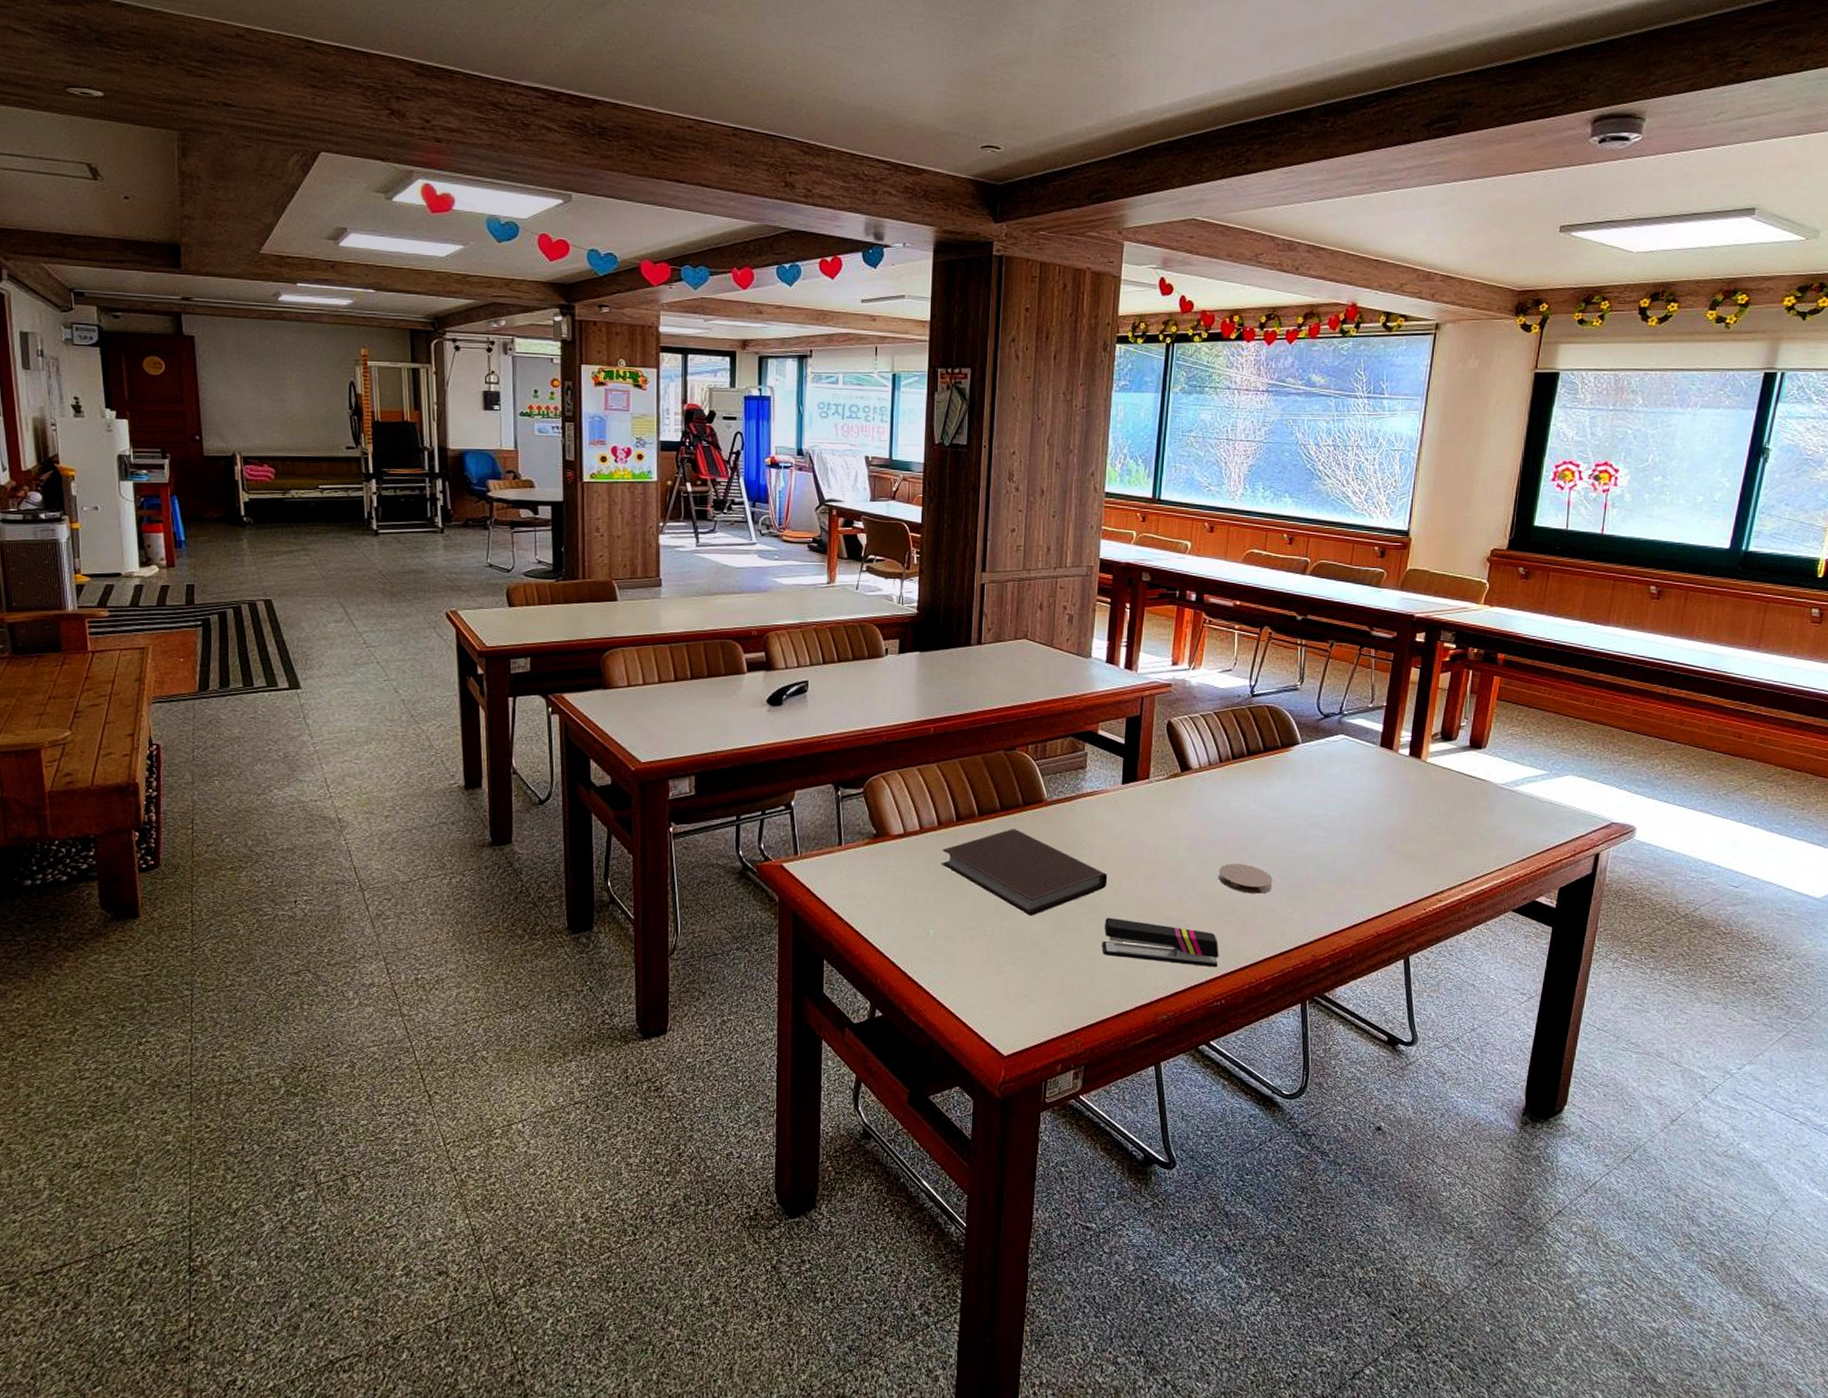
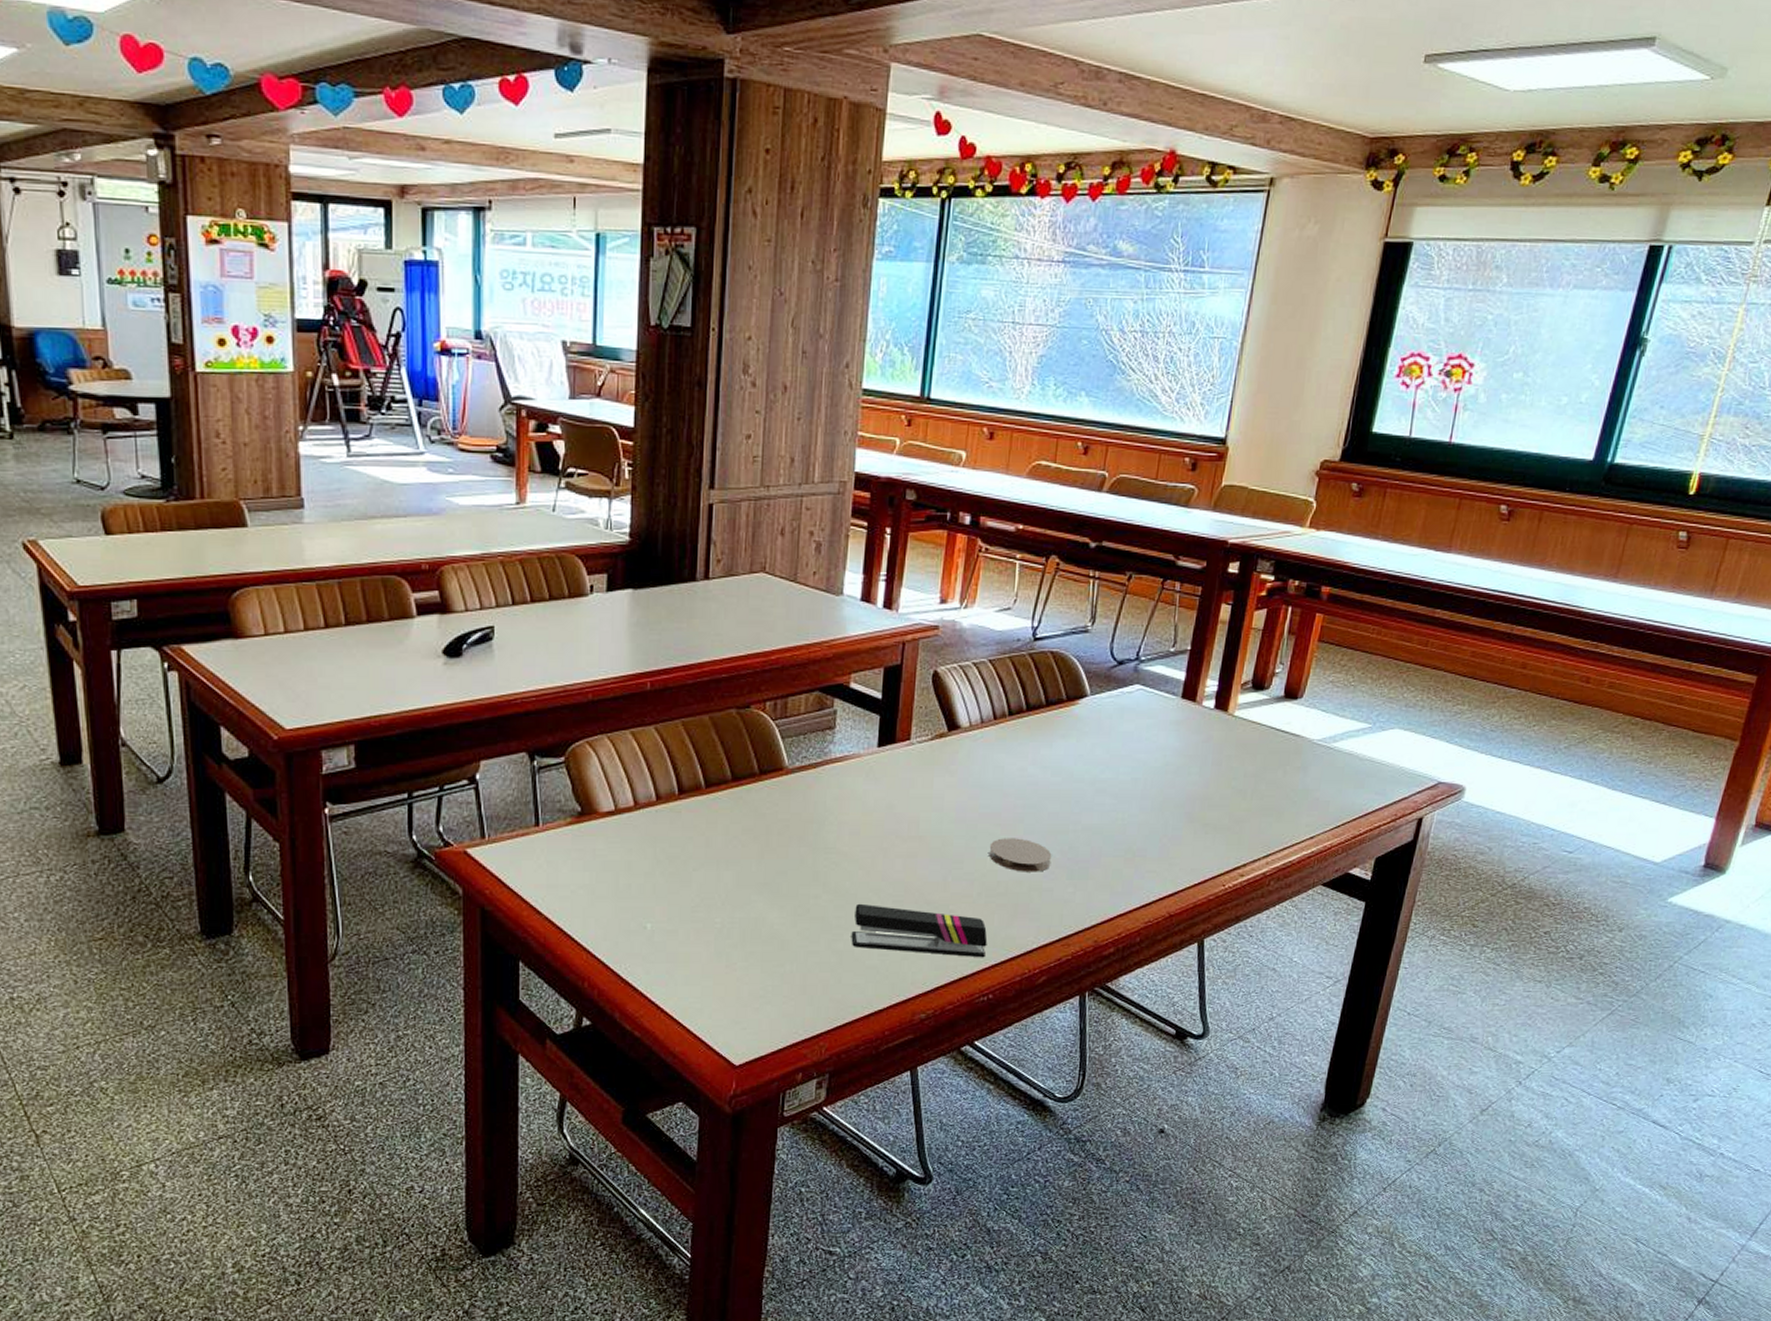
notebook: present [942,829,1108,916] -> none [661,802,859,904]

